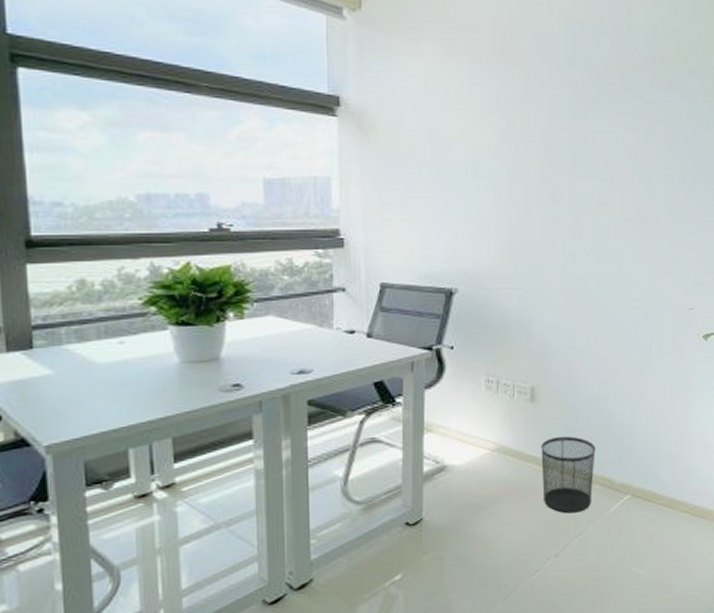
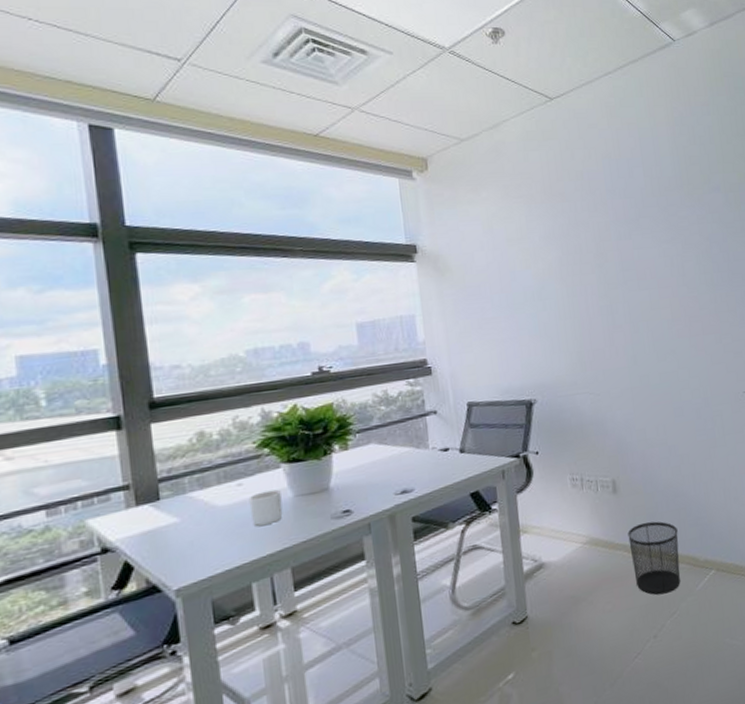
mug: none [130,352,167,390] -> present [248,489,283,527]

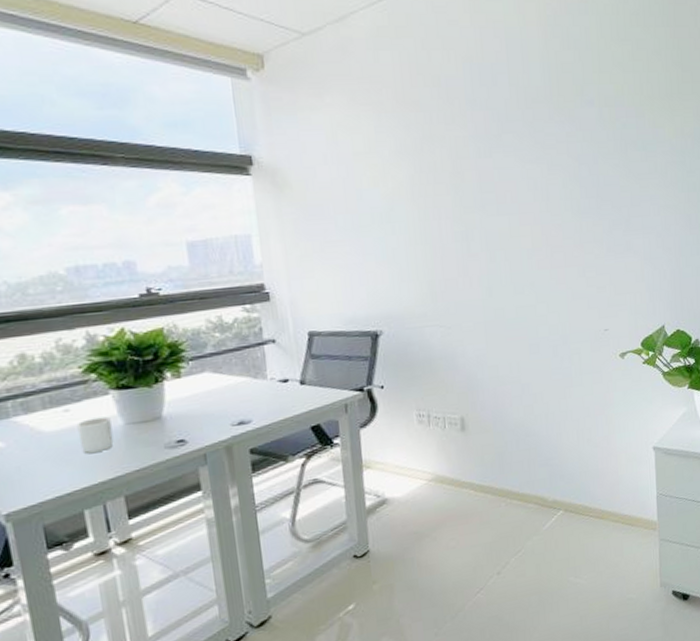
waste bin: present [628,521,680,595] -> none [475,460,527,533]

